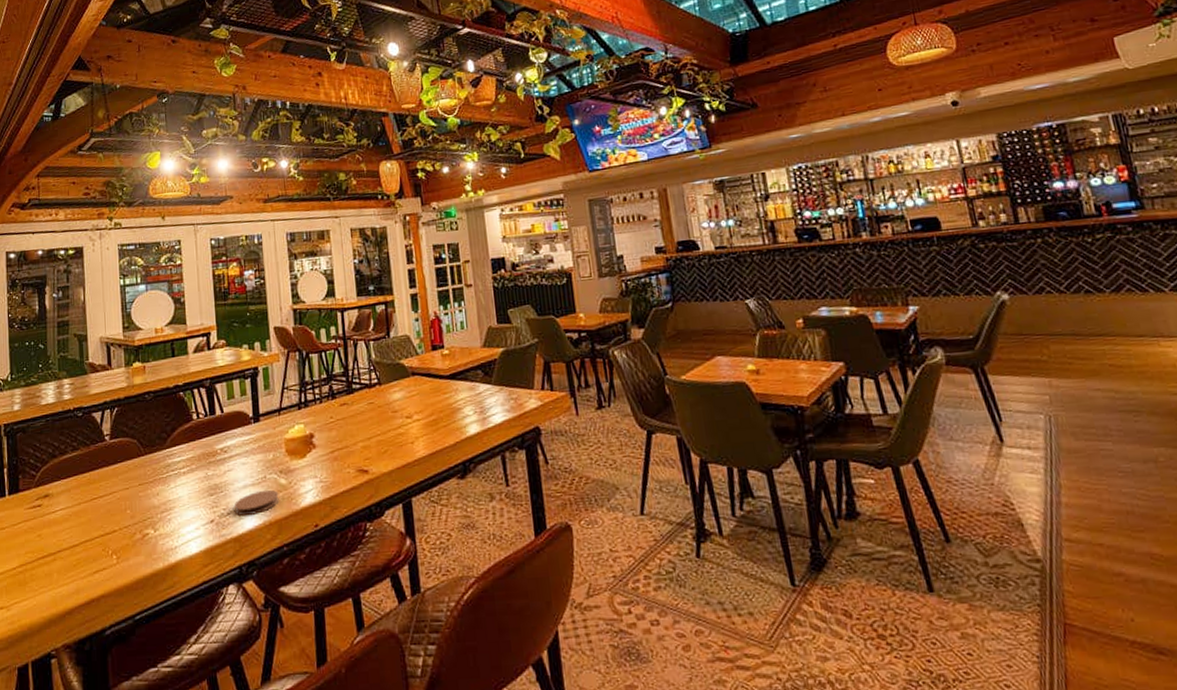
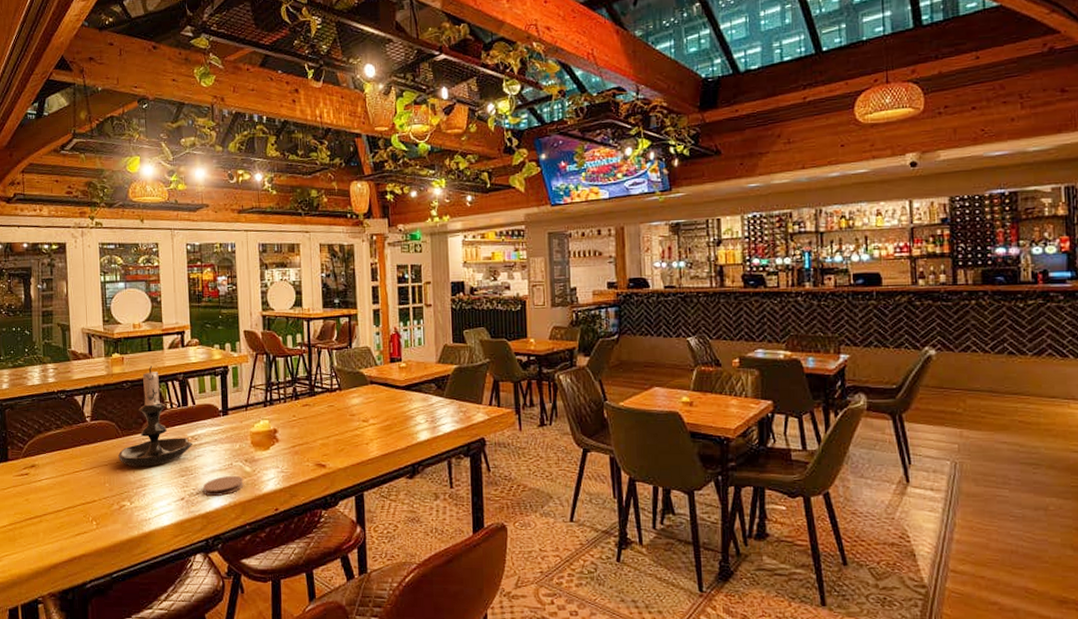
candle holder: none [140,373,222,489] -> present [118,366,192,467]

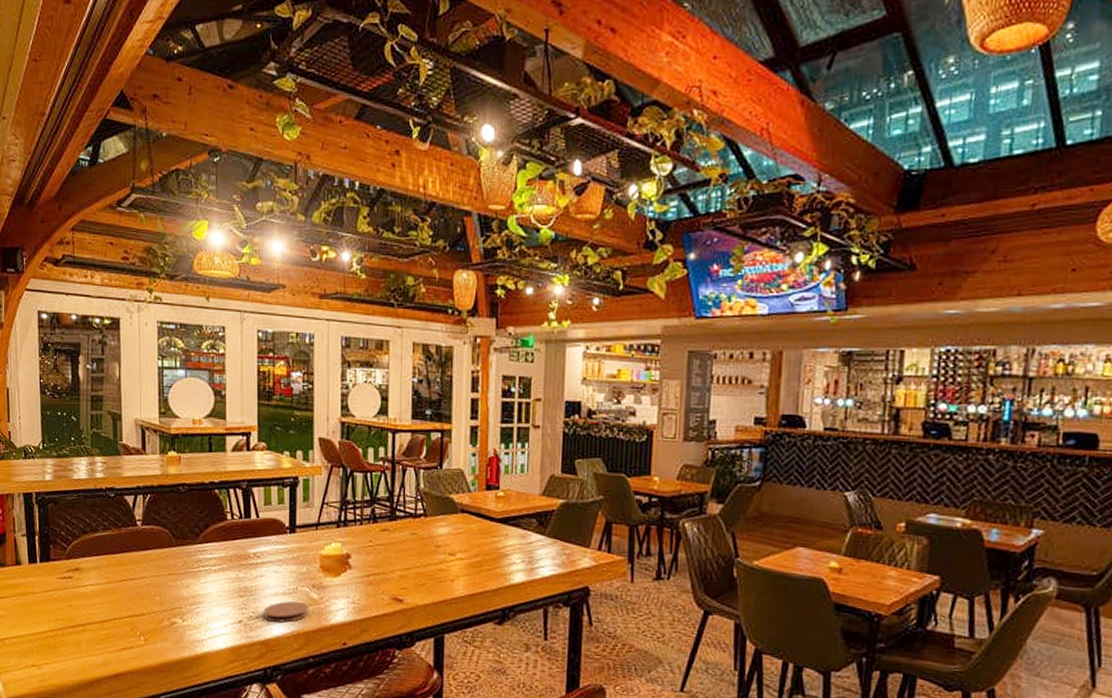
candle holder: present [118,366,192,467] -> none [171,469,254,583]

